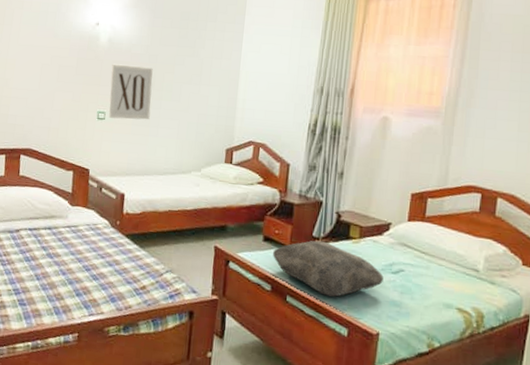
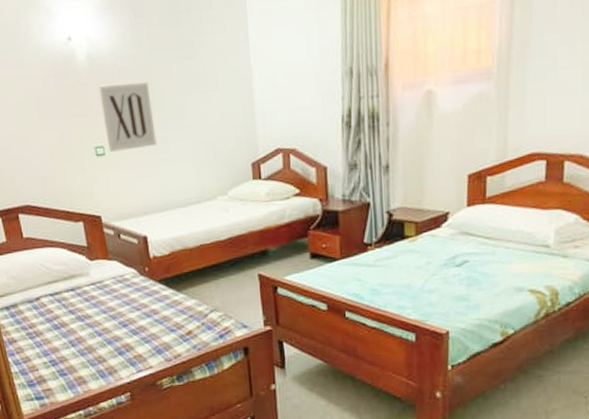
cushion: present [273,240,384,297] -> none [323,246,447,304]

